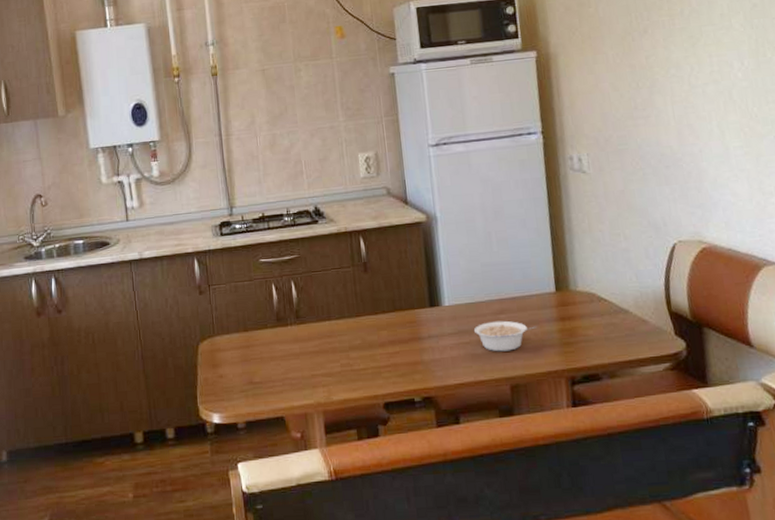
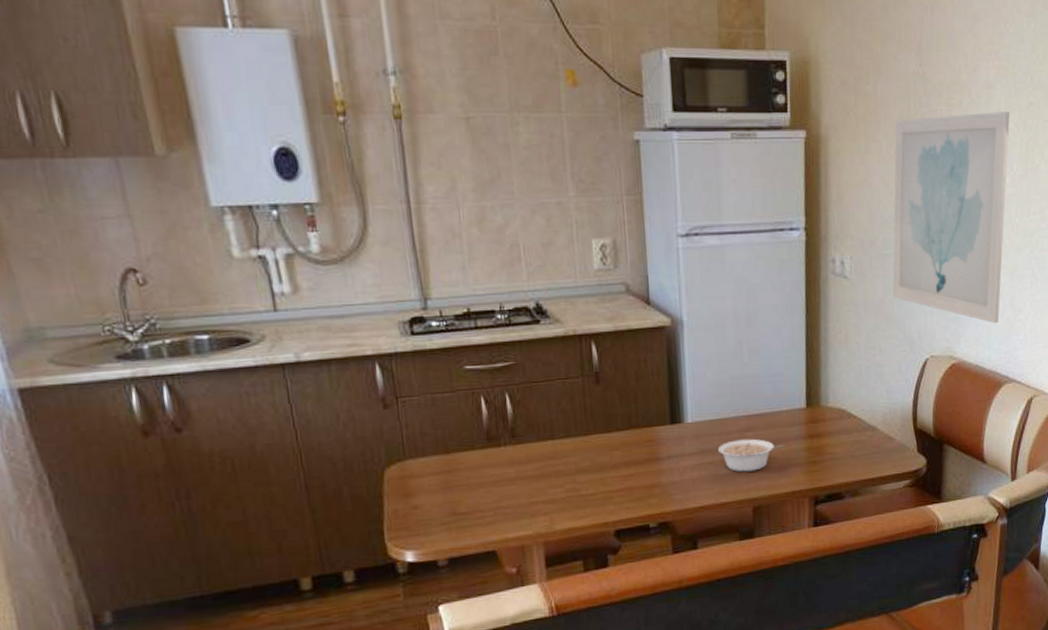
wall art: none [619,15,749,208] -> present [892,112,1010,324]

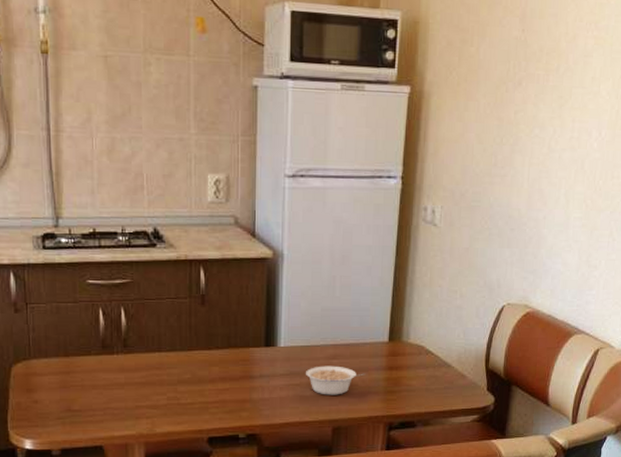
wall art: present [892,112,1010,324] -> none [477,79,603,278]

